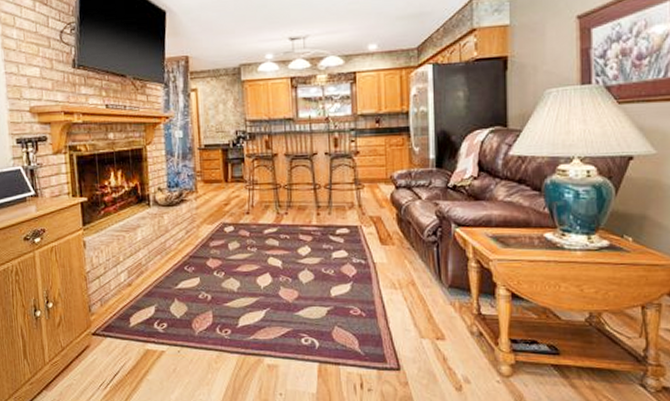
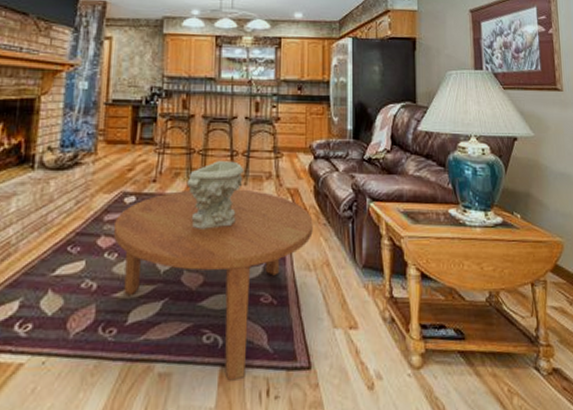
coffee table: none [218,218,397,374] -> present [113,189,313,381]
decorative bowl: none [276,193,327,253] -> present [186,161,243,229]

